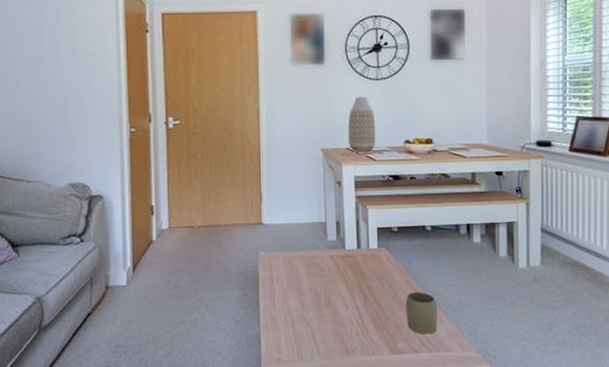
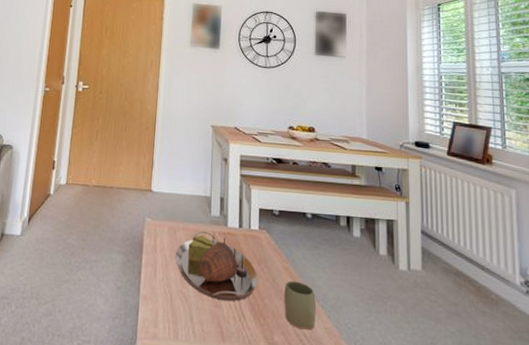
serving tray: none [293,257,379,320] -> present [175,231,258,301]
vase: present [347,97,376,152] -> none [236,81,263,133]

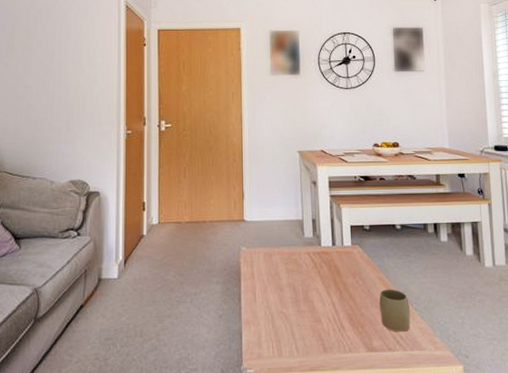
serving tray: present [175,231,258,301] -> none [273,253,354,316]

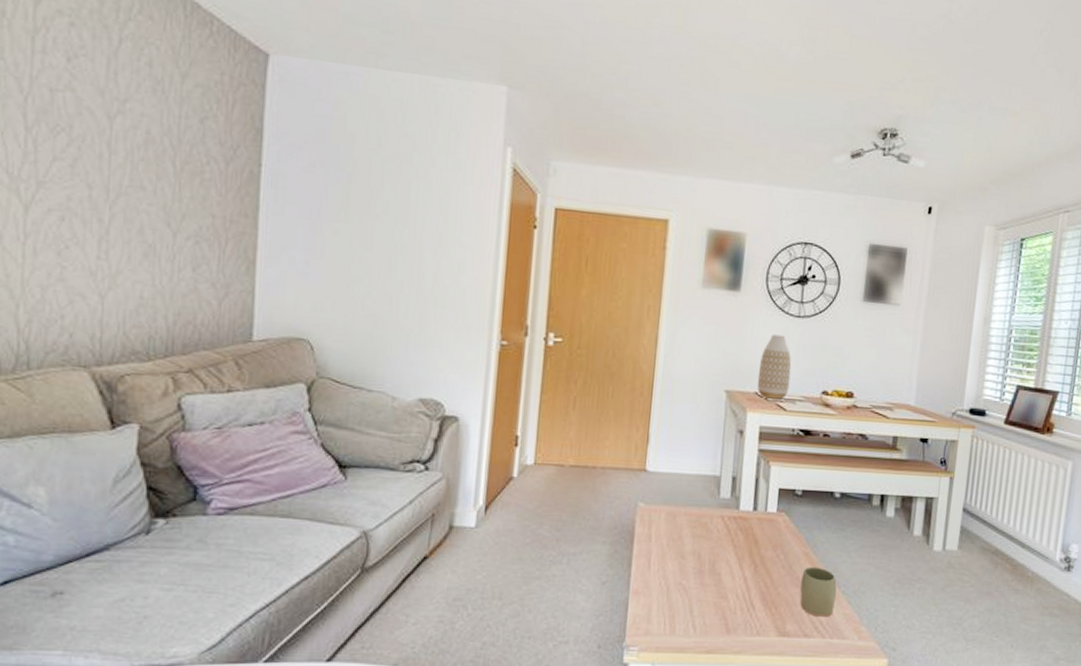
vase: none [321,104,348,154] -> present [757,334,792,399]

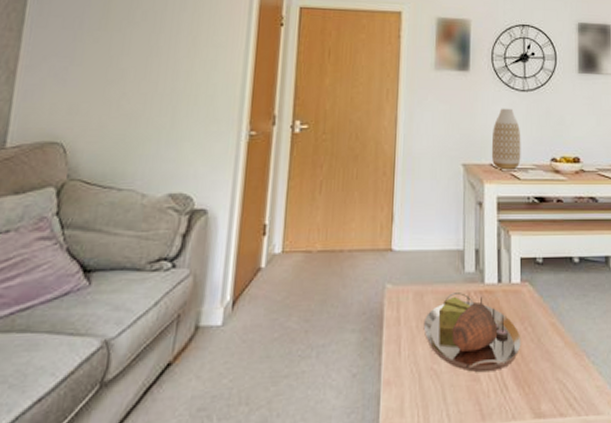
serving tray: none [674,516,772,592] -> present [423,293,521,373]
mug: present [800,566,837,617] -> none [550,337,587,392]

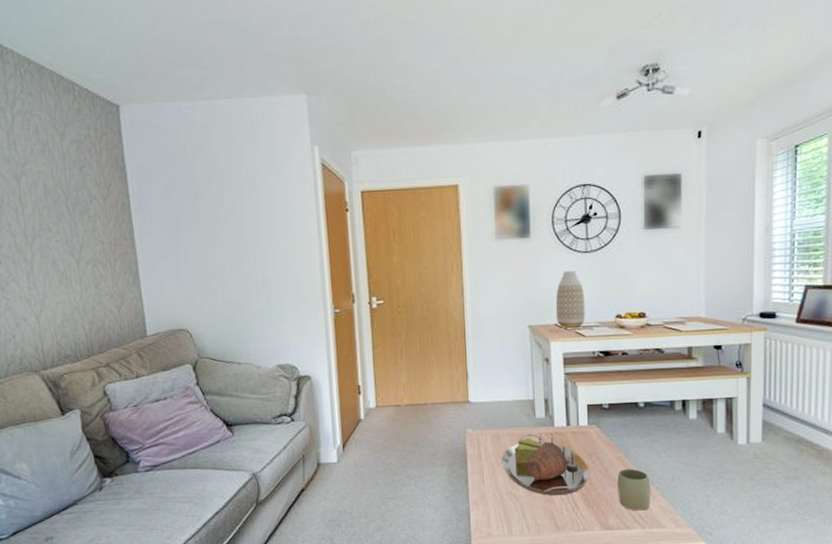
mug: none [550,337,587,392] -> present [616,468,651,511]

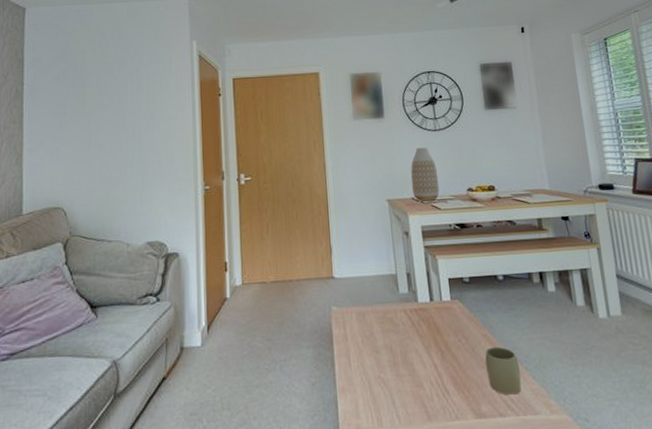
serving tray: present [502,434,590,496] -> none [368,311,457,380]

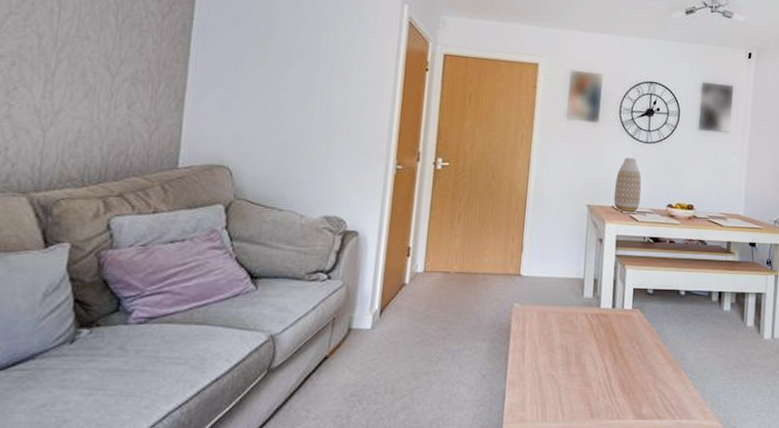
mug: present [485,346,522,395] -> none [653,356,685,400]

